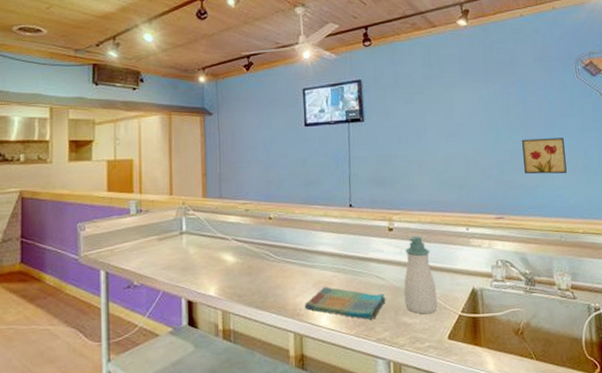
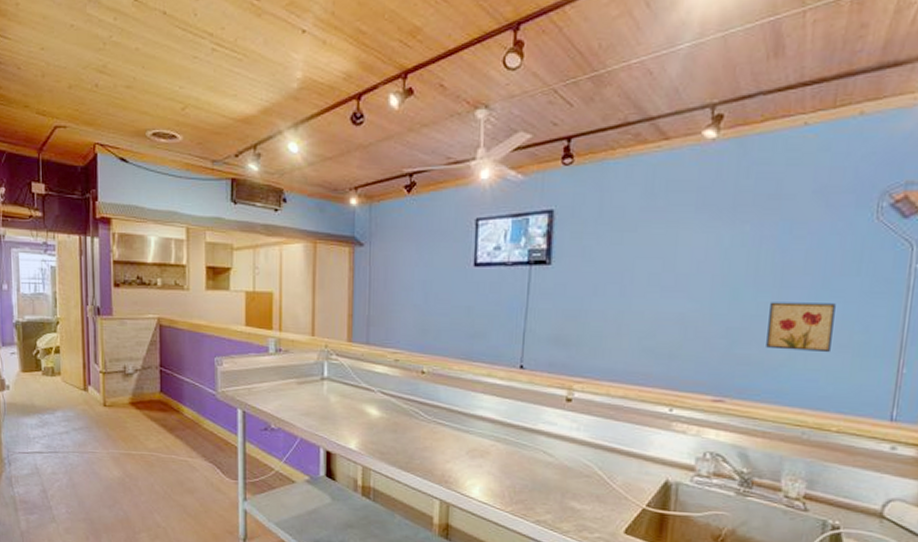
dish towel: present [304,286,386,320] -> none [454,455,553,499]
soap bottle: present [404,235,438,314] -> none [576,410,618,503]

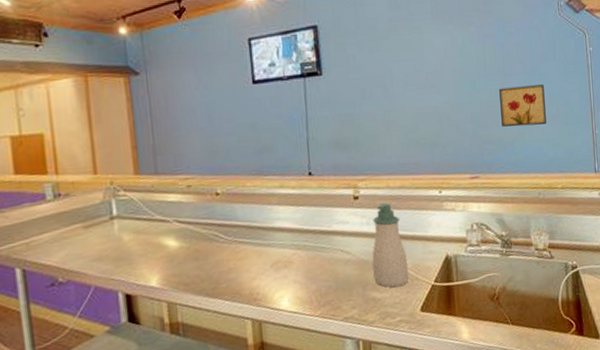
soap bottle: none [576,410,618,503] -> present [372,202,409,288]

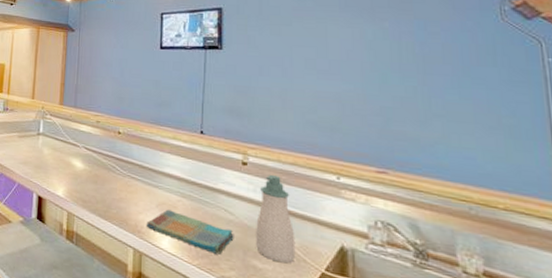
dish towel: none [261,266,353,298] -> present [146,209,234,255]
wall art: present [499,84,546,127] -> none [417,86,482,134]

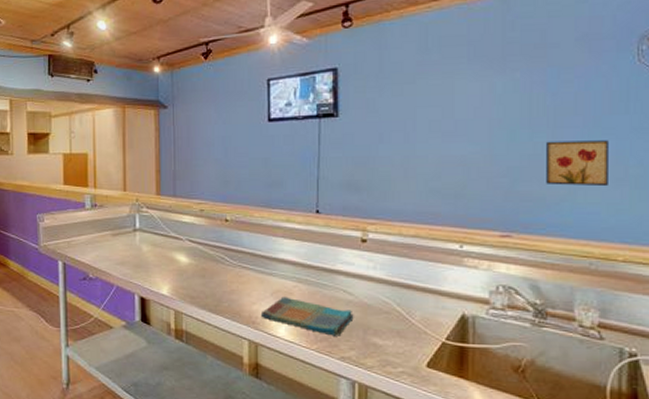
soap bottle: present [256,174,296,264] -> none [376,249,416,337]
wall art: none [417,86,482,134] -> present [546,140,608,187]

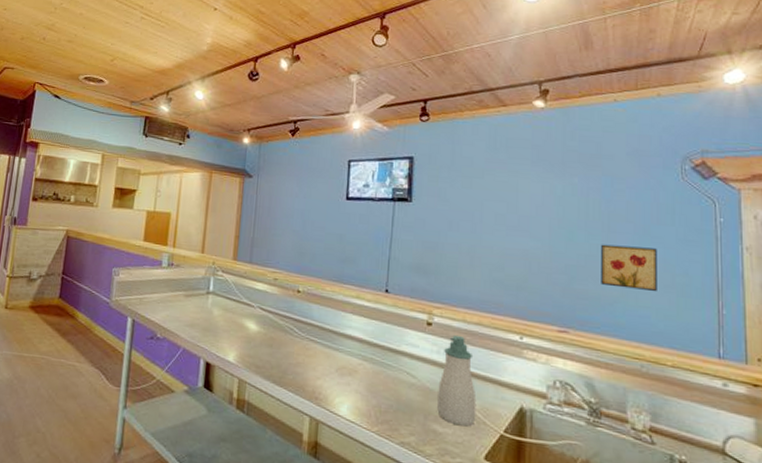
dish towel: present [260,296,354,336] -> none [324,373,416,420]
soap bottle: none [376,249,416,337] -> present [437,334,476,427]

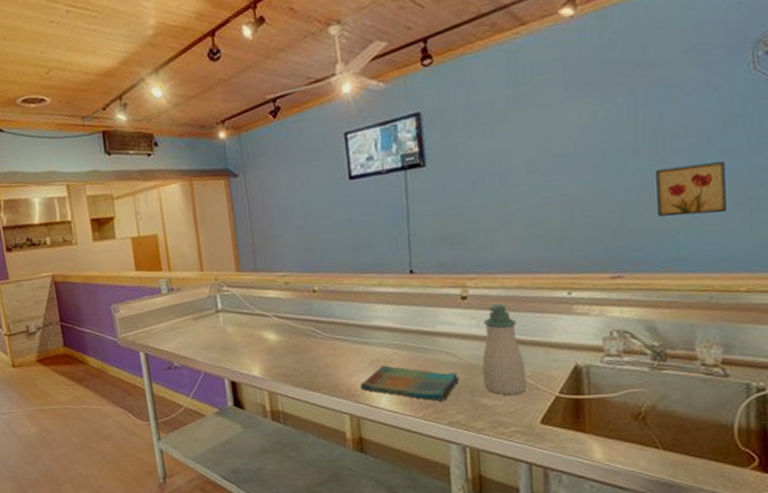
dish towel: none [324,373,416,420] -> present [360,365,460,401]

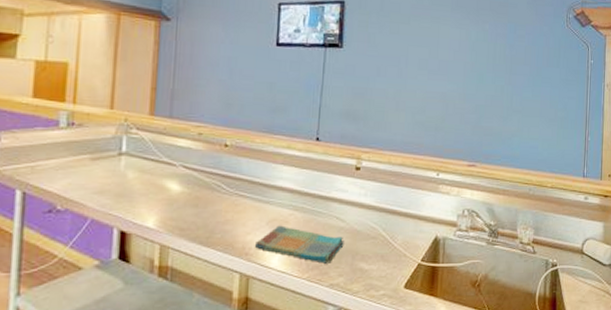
soap bottle: present [482,303,527,396] -> none [364,177,399,261]
wall art: present [656,161,726,217] -> none [503,85,546,126]

